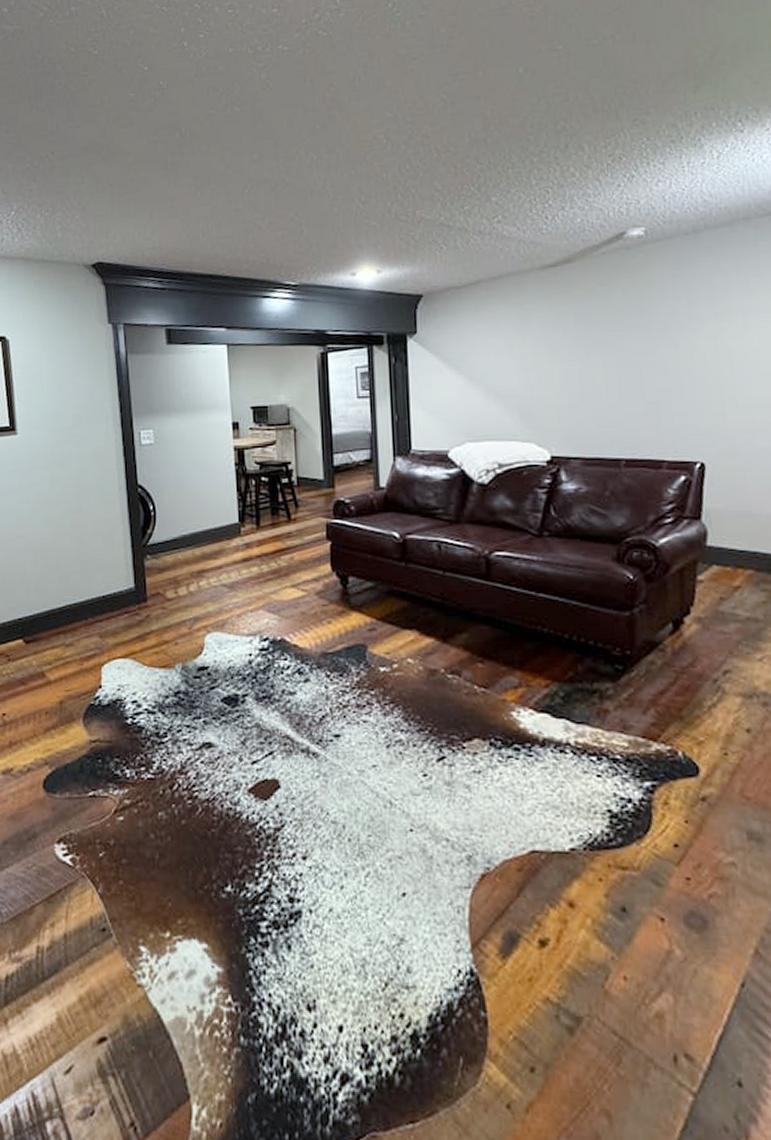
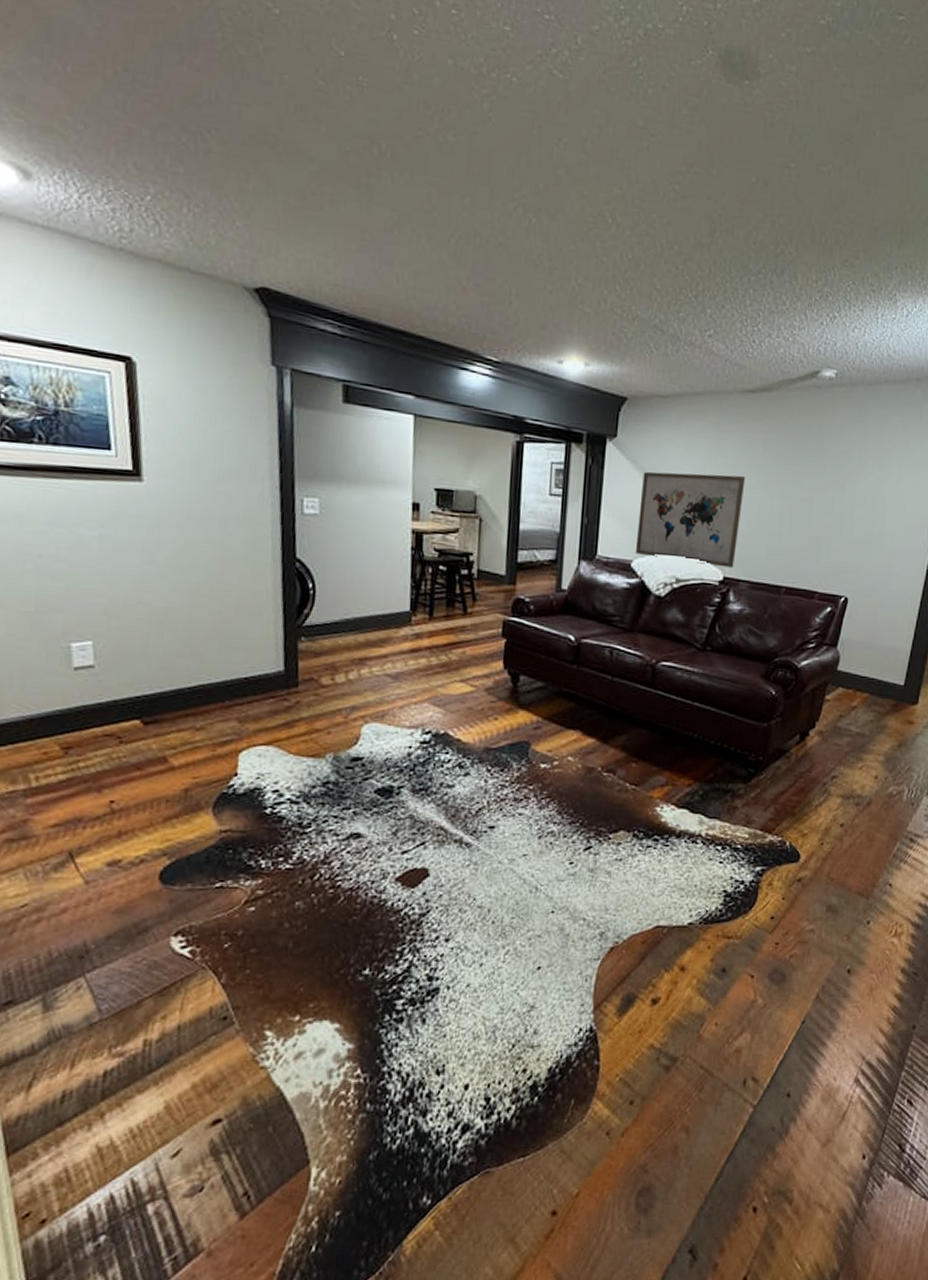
wall art: none [448,350,561,446] -> present [635,471,746,568]

